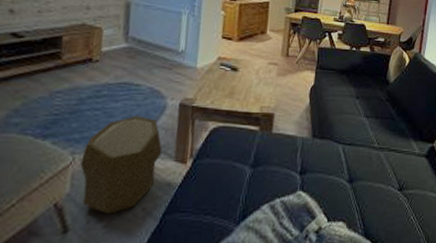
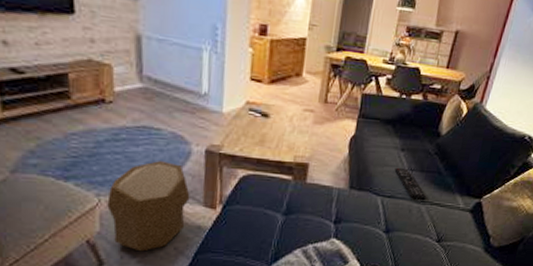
remote control: none [352,114,384,146] -> present [394,167,427,200]

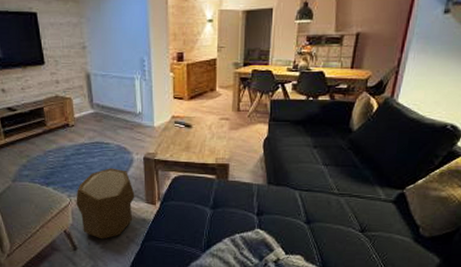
remote control: present [394,167,427,200] -> none [309,163,345,192]

